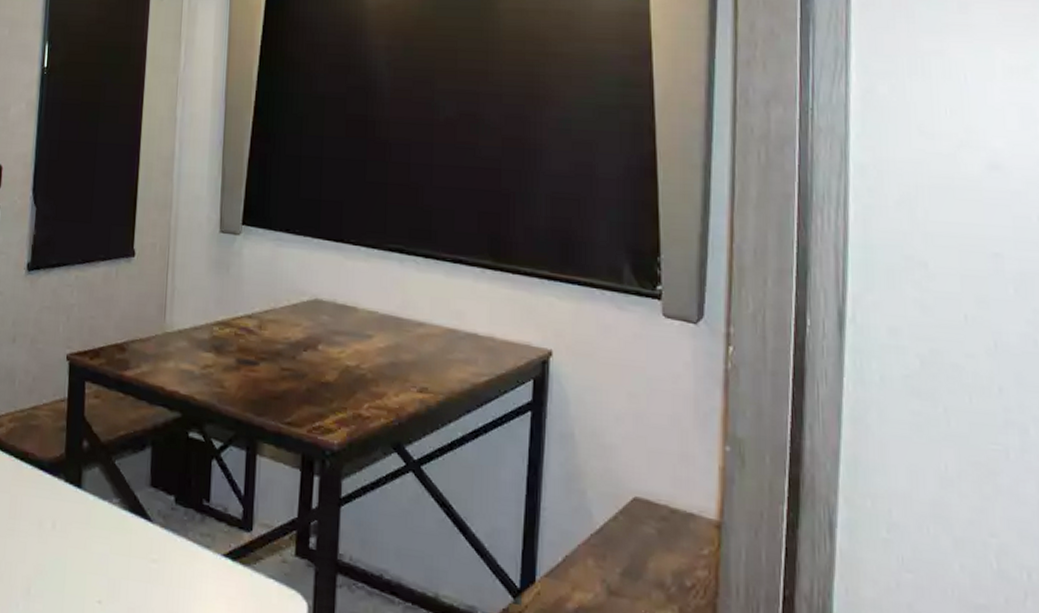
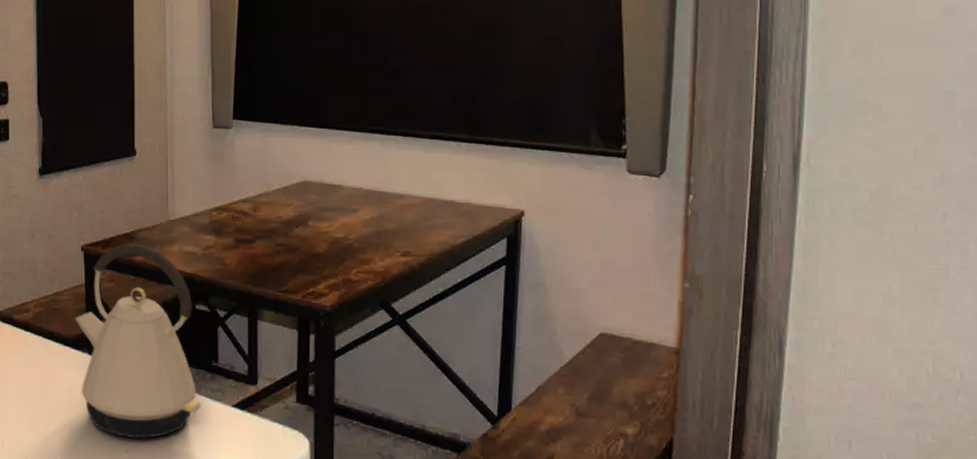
kettle: none [53,355,188,588] -> present [75,243,201,439]

